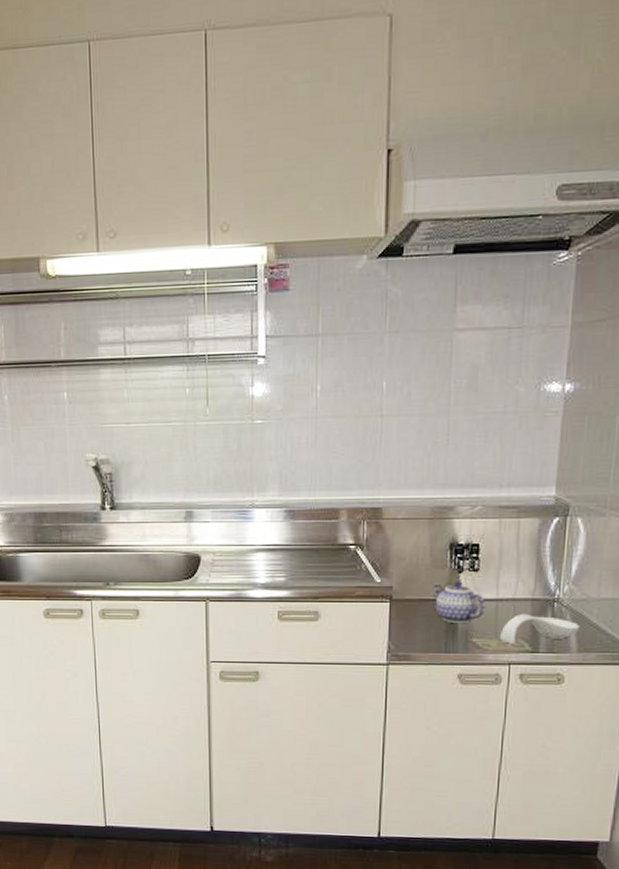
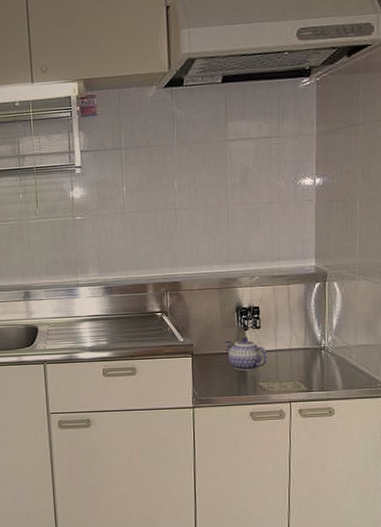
spoon rest: present [499,613,580,644] -> none [280,360,343,386]

